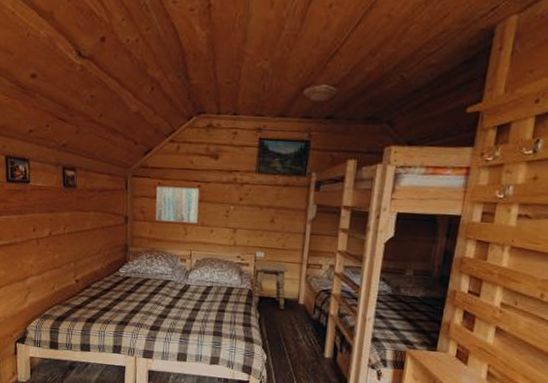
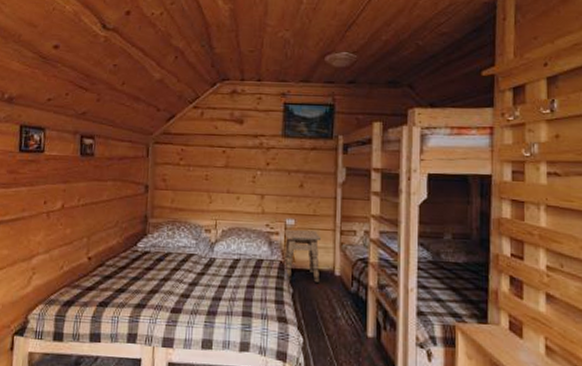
wall art: present [155,186,200,224] -> none [178,152,225,191]

